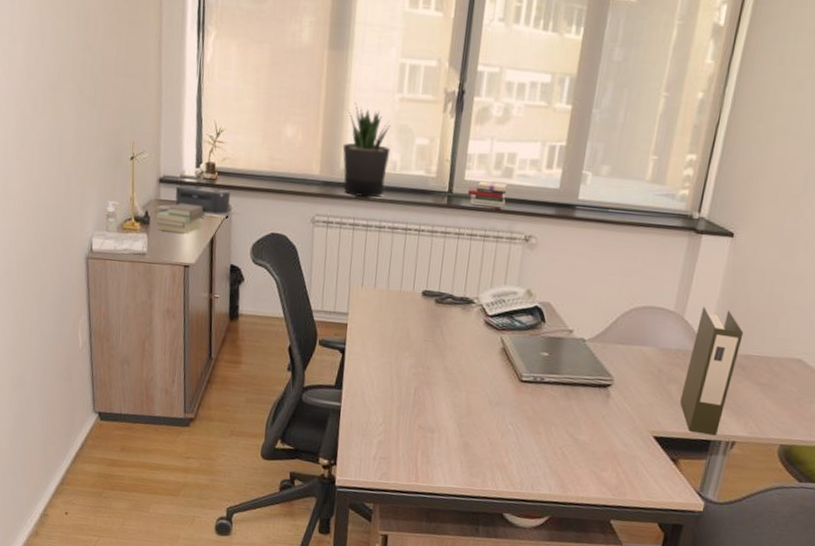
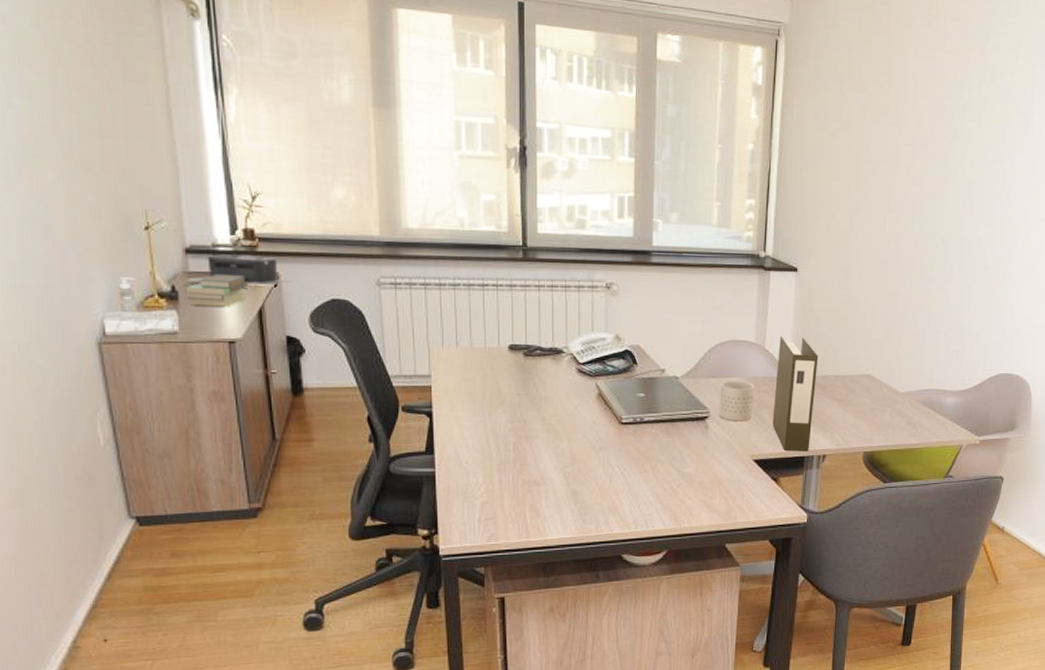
planter: present [342,102,391,199] -> none [402,160,456,257]
books: present [467,180,508,210] -> none [542,233,582,260]
mug: none [623,348,667,394] -> present [719,380,755,421]

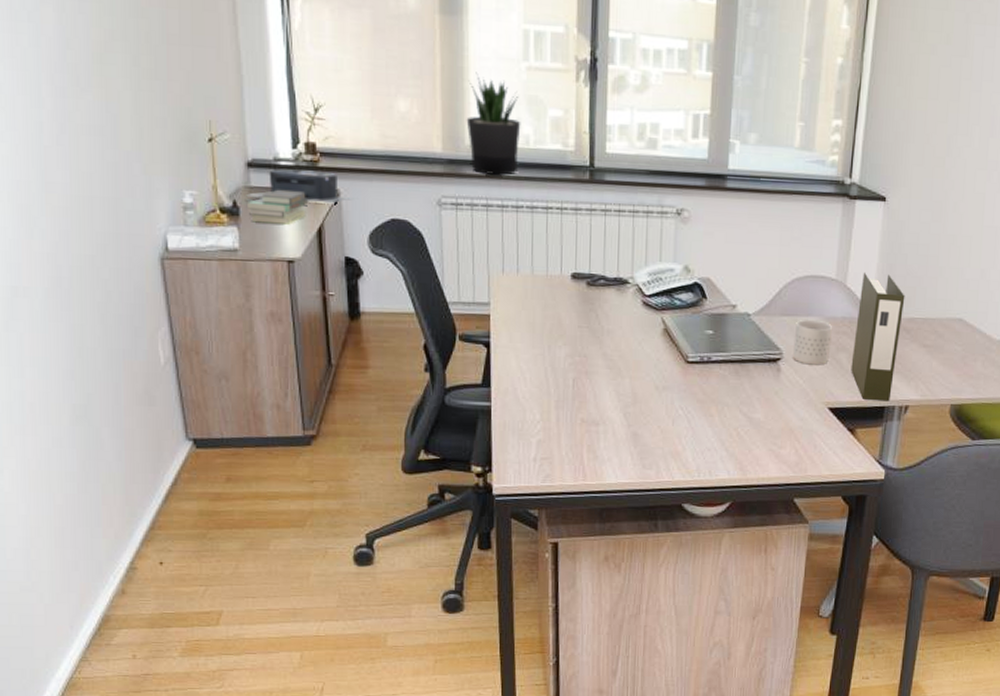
planter: none [402,160,456,257] -> present [466,72,521,176]

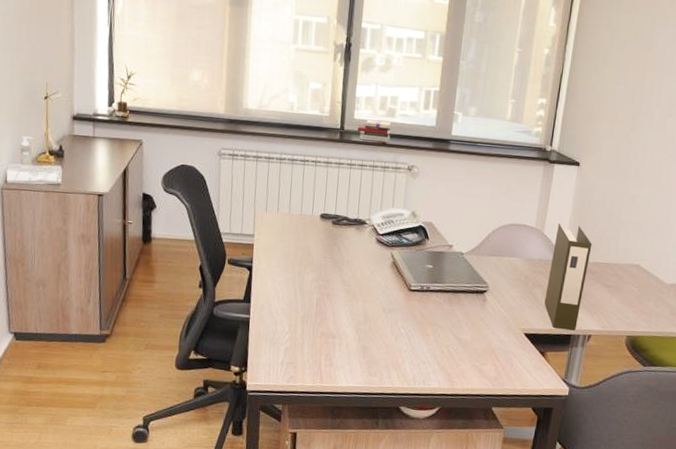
printer: present [246,169,358,204] -> none [70,122,156,151]
books: present [248,189,306,225] -> none [70,138,116,166]
planter: present [466,72,521,176] -> none [245,51,288,134]
books: none [610,153,653,183] -> present [357,119,391,144]
mug: present [793,319,833,365] -> none [497,259,531,298]

